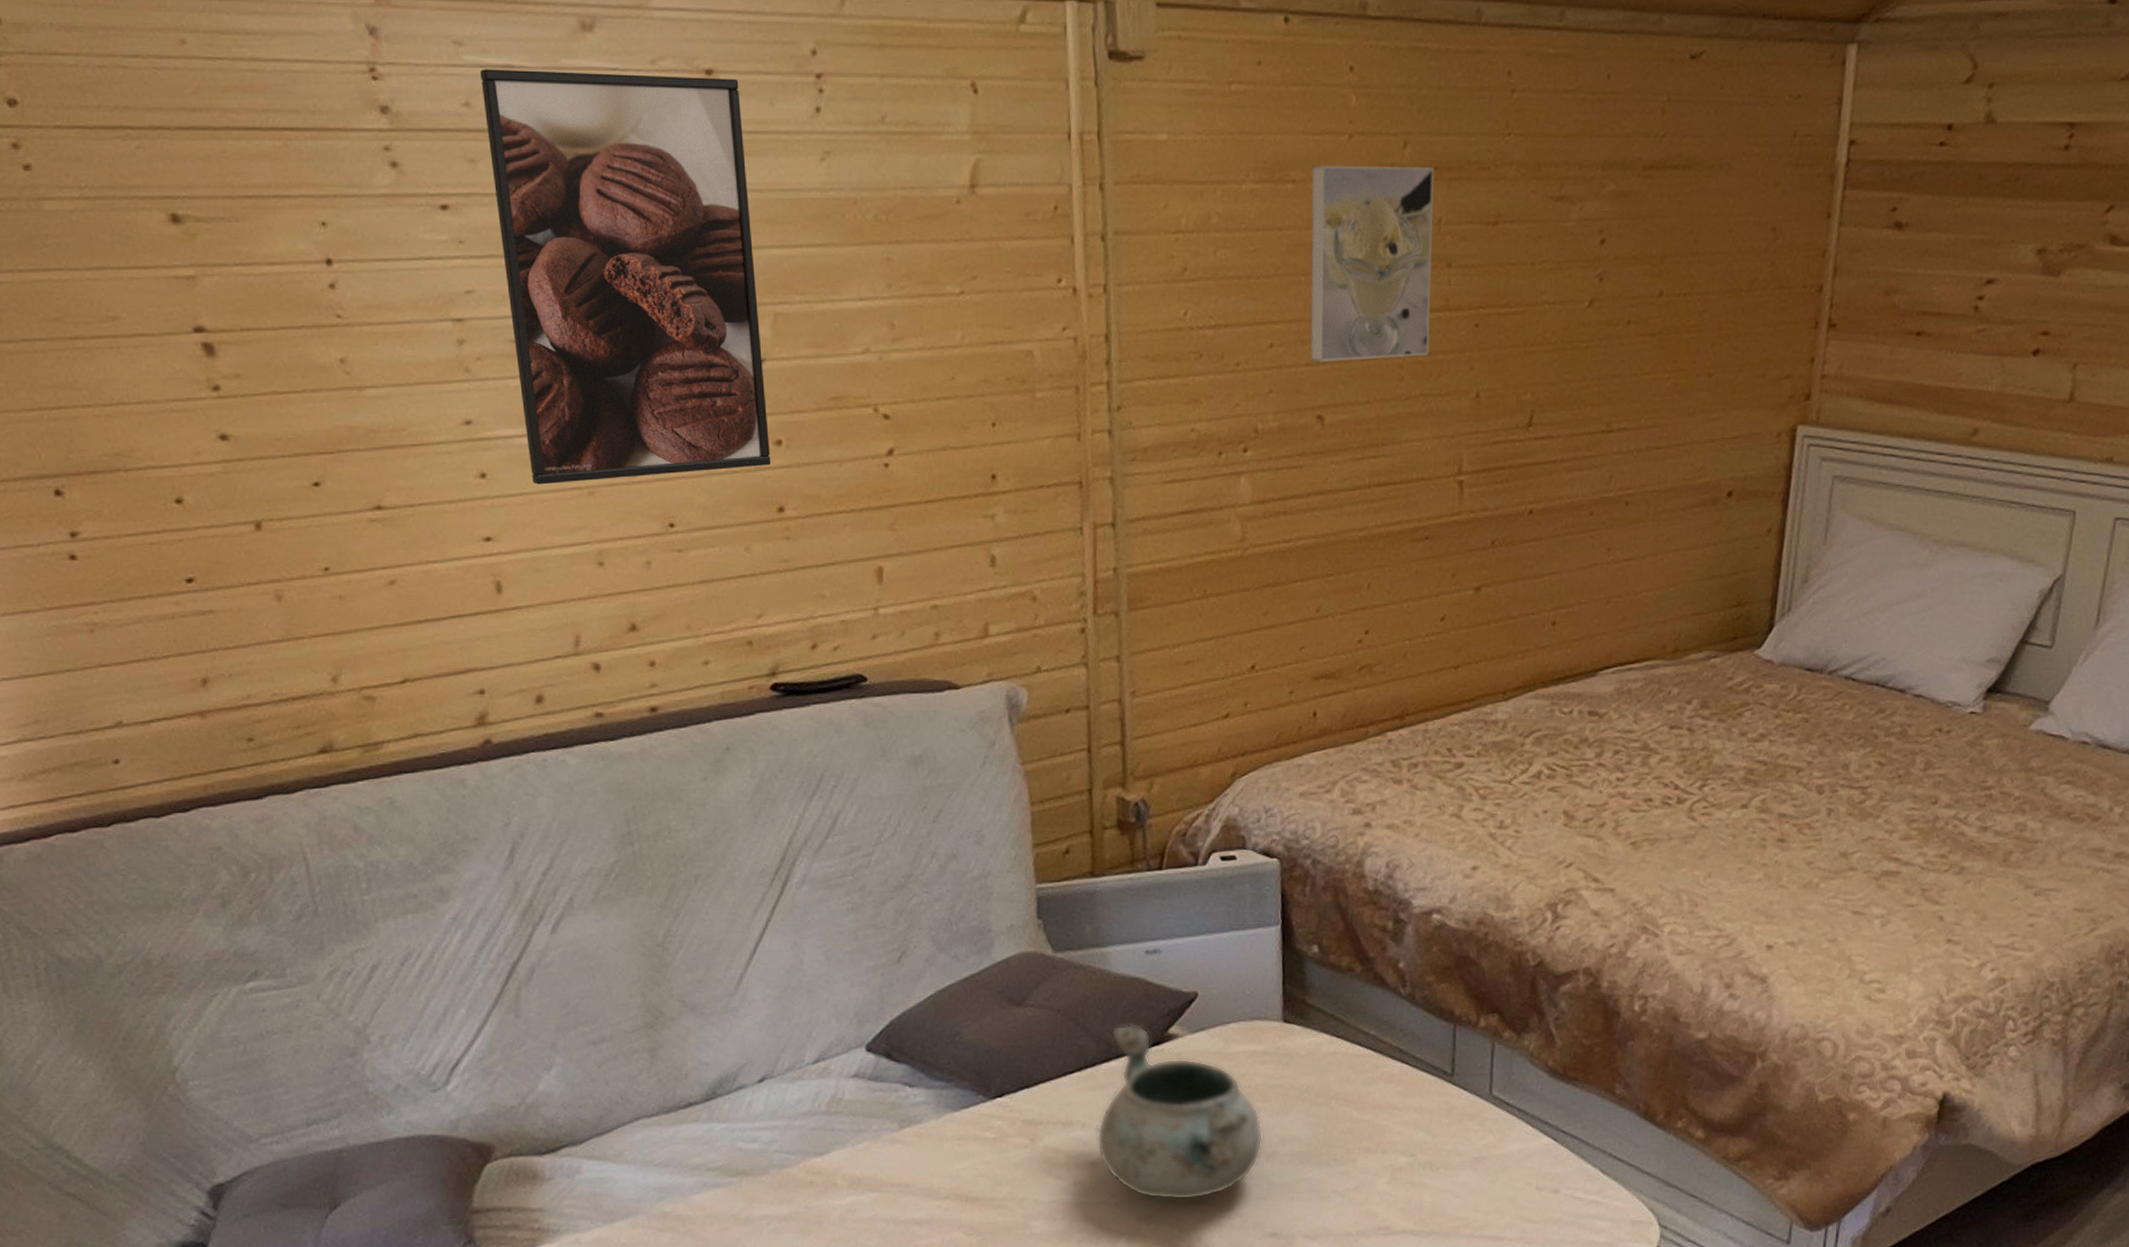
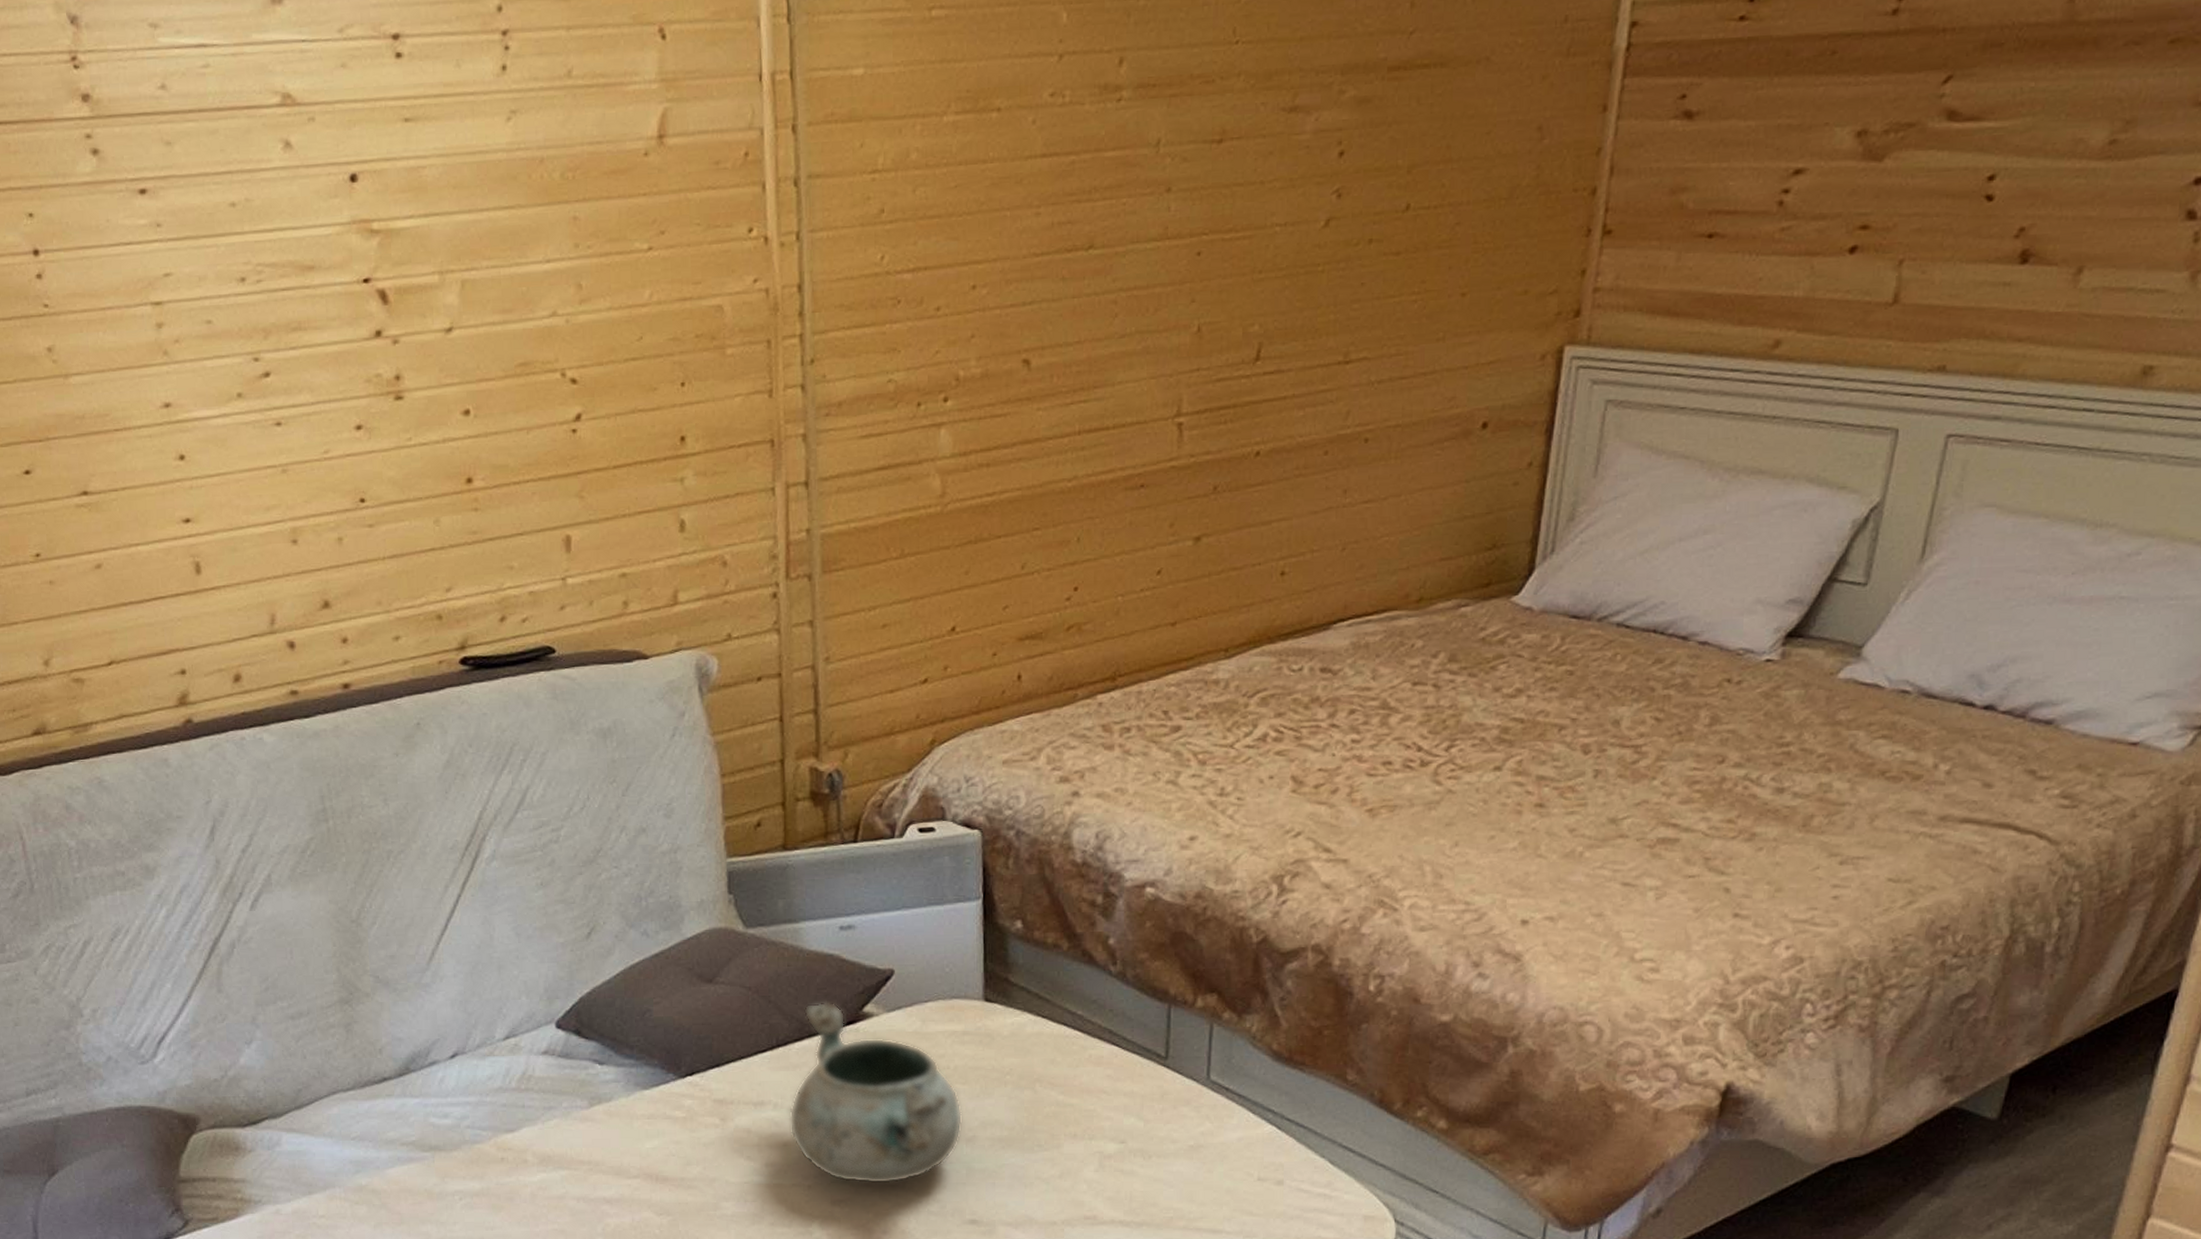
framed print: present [480,69,771,485] -> none [175,41,460,465]
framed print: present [1310,165,1434,362] -> none [1015,83,1153,303]

